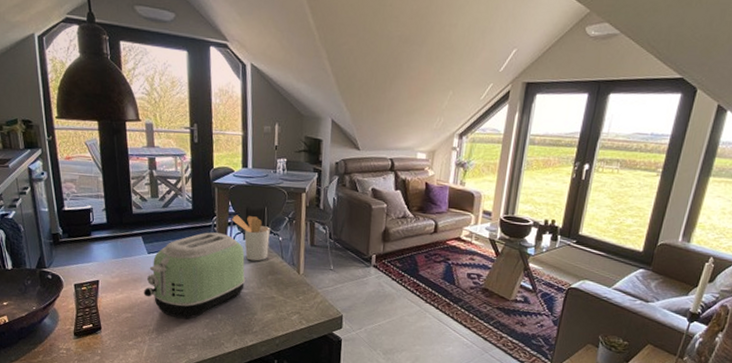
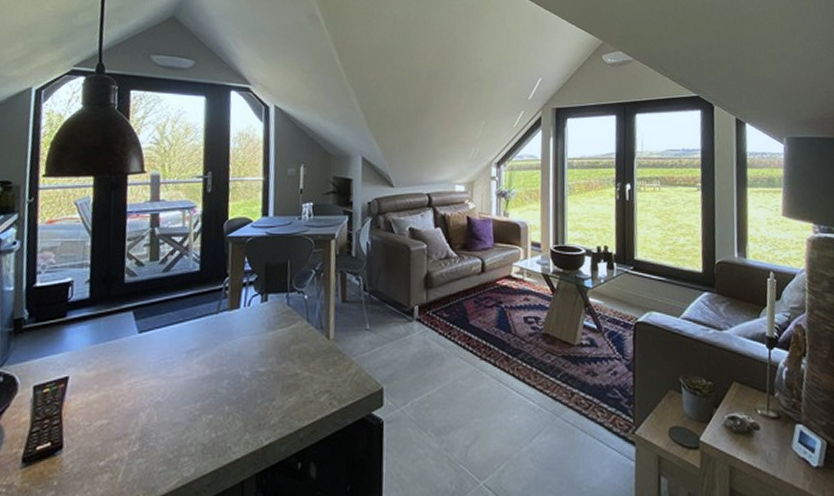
toaster: present [143,232,246,319] -> none [127,297,263,419]
utensil holder: present [231,215,270,262] -> none [246,273,294,329]

